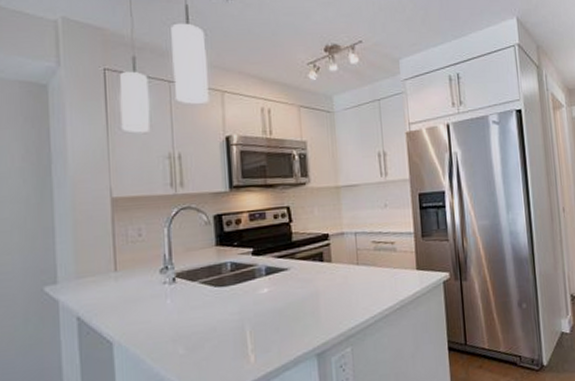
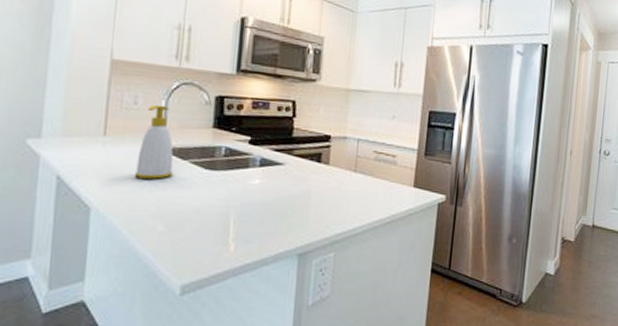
soap bottle: none [149,232,186,306] -> present [134,104,174,179]

